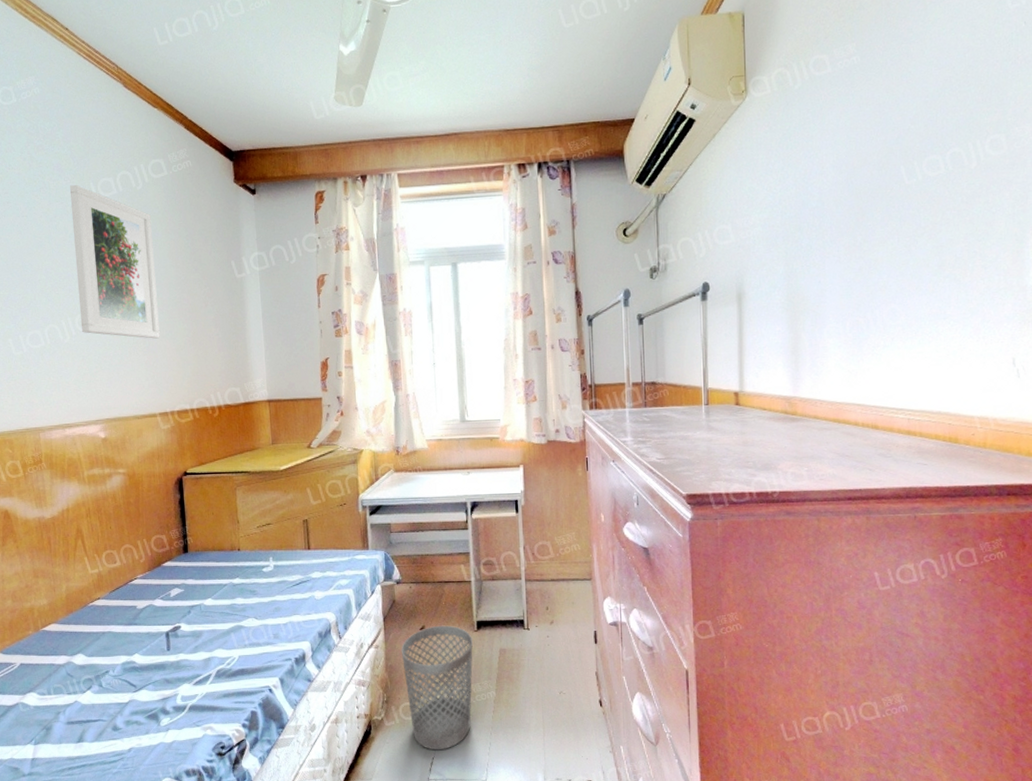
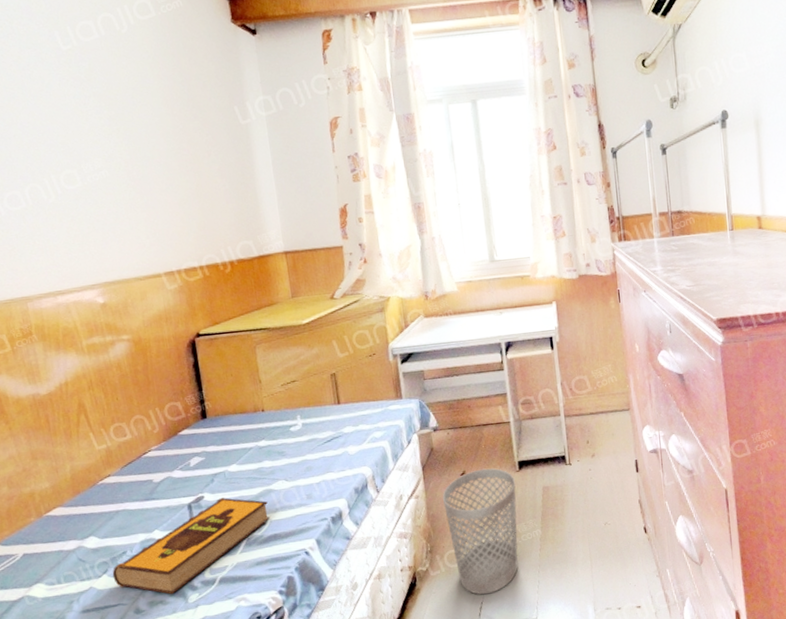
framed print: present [69,184,160,339] -> none [42,28,159,194]
hardback book: none [95,629,240,716] -> present [112,498,271,594]

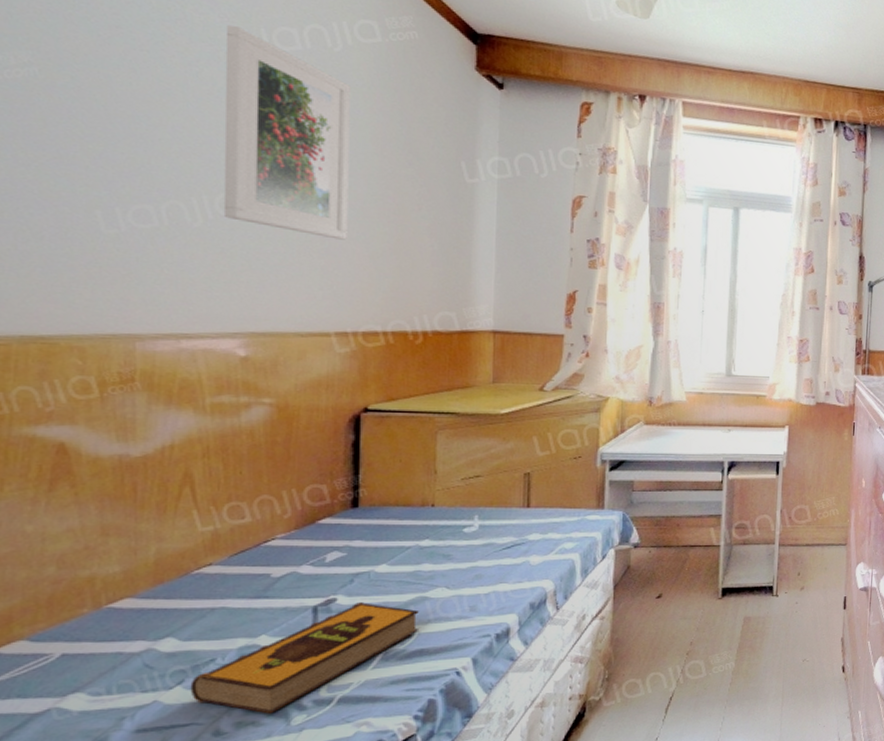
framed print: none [42,28,159,194] -> present [223,24,351,240]
wastebasket: present [442,468,518,595] -> none [631,593,715,730]

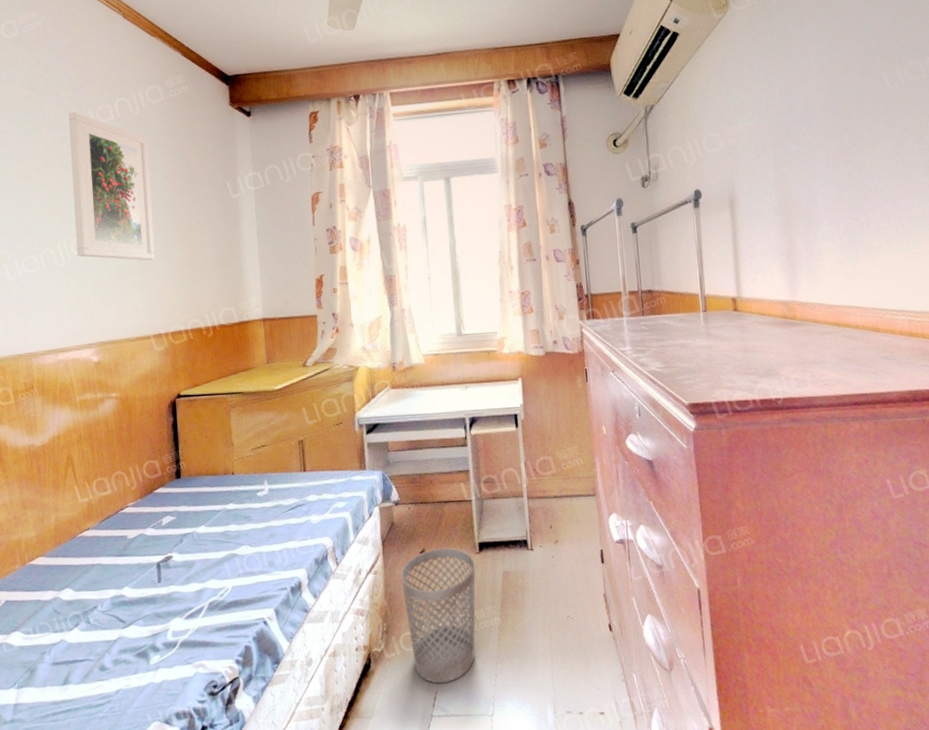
hardback book: present [190,602,420,714] -> none [83,559,233,654]
wastebasket: none [631,593,715,730] -> present [400,547,476,684]

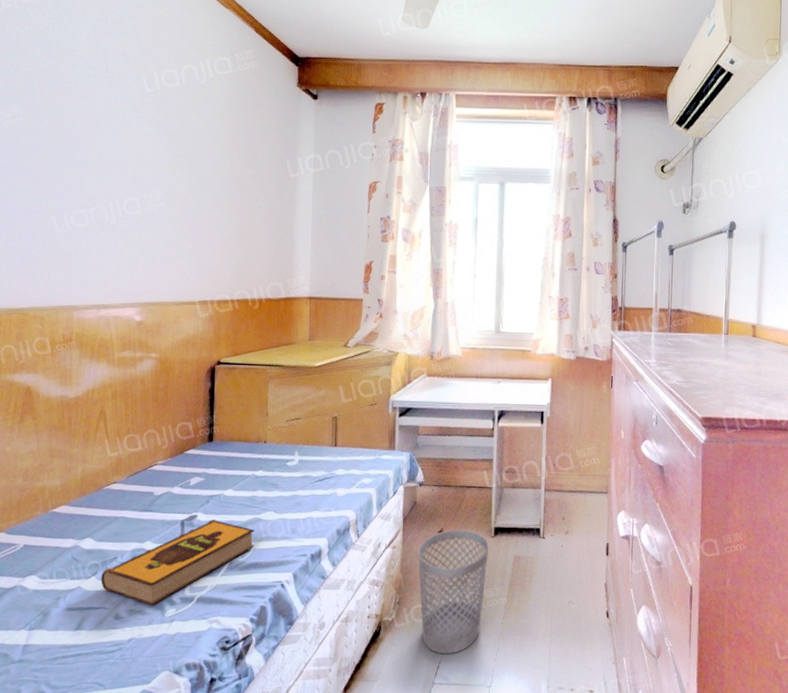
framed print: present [68,111,155,261] -> none [128,72,211,228]
hardback book: none [83,559,233,654] -> present [100,520,255,606]

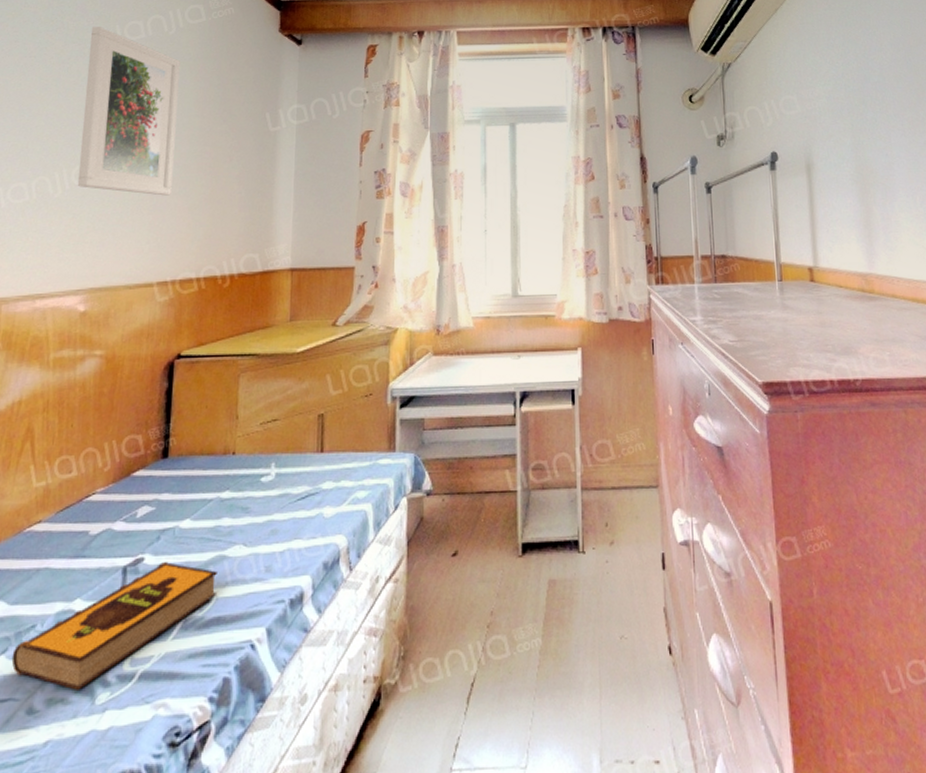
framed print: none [128,72,211,228] -> present [77,26,180,196]
wastebasket: present [417,529,489,655] -> none [426,549,516,726]

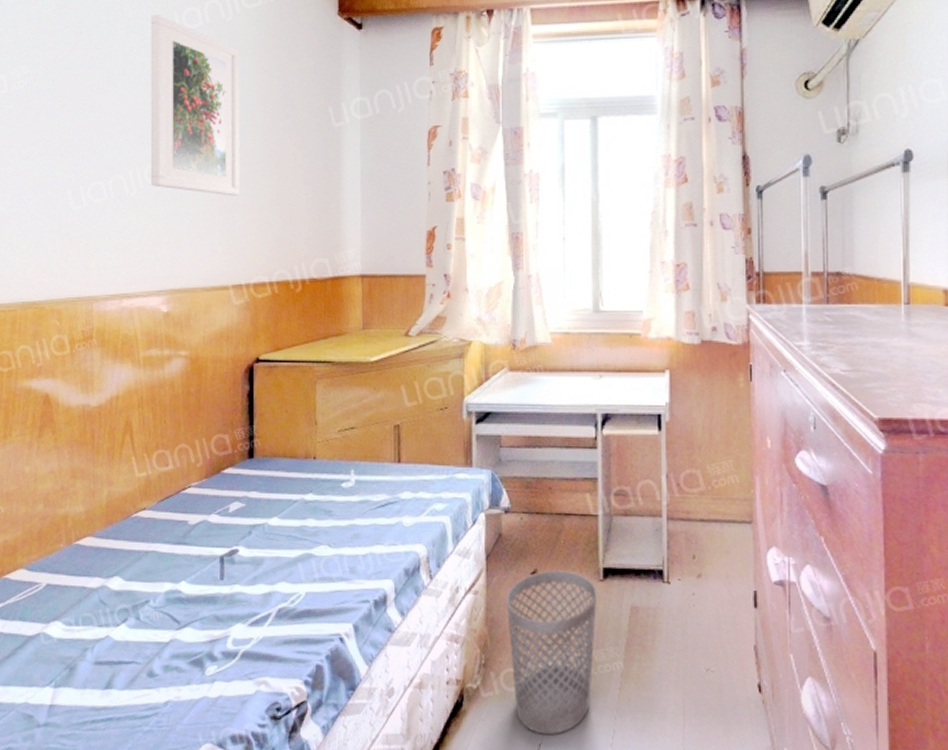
hardback book: present [11,562,218,690] -> none [131,555,307,661]
wastebasket: none [426,549,516,726] -> present [505,570,597,735]

